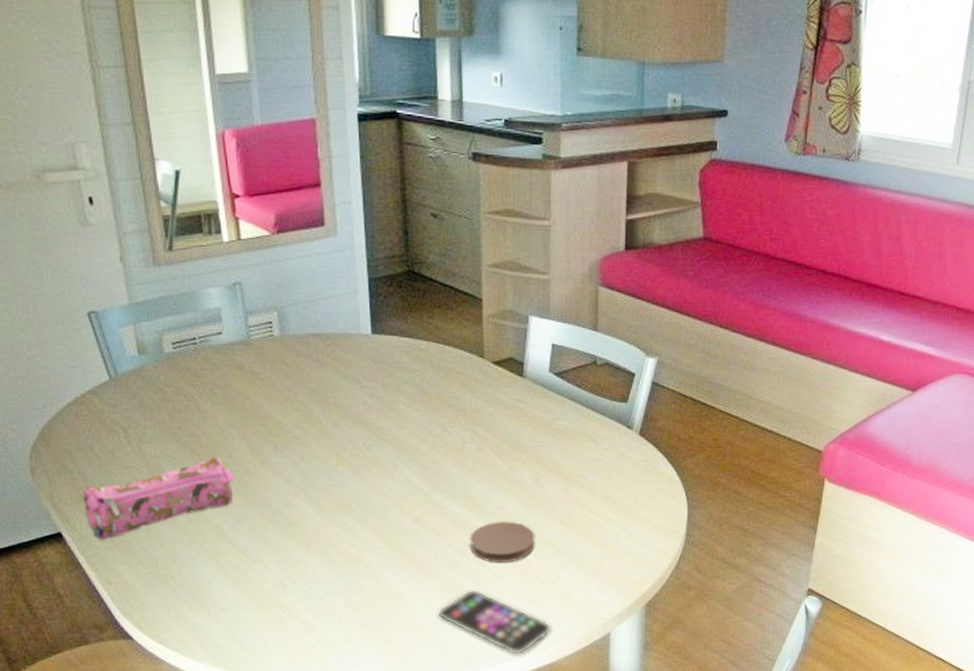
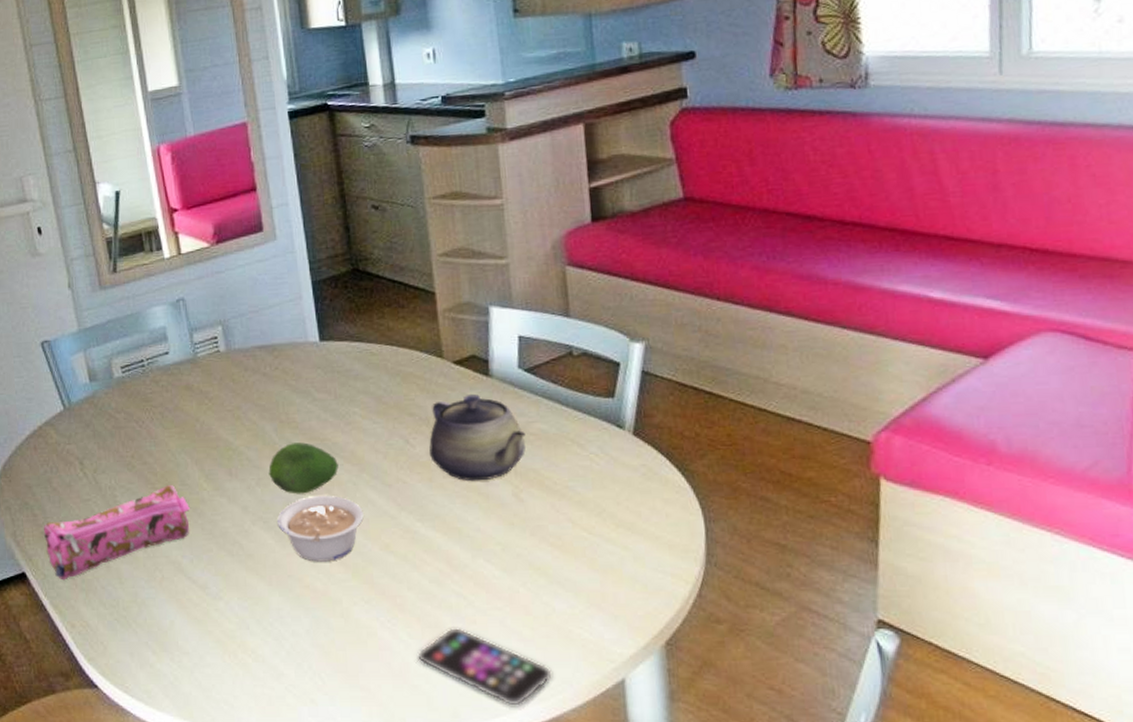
fruit: none [314,425,380,471] -> present [268,442,339,494]
legume: none [319,473,400,531] -> present [277,496,364,562]
teapot: none [465,392,550,467] -> present [429,394,526,482]
coaster: present [469,521,535,562] -> none [446,544,523,594]

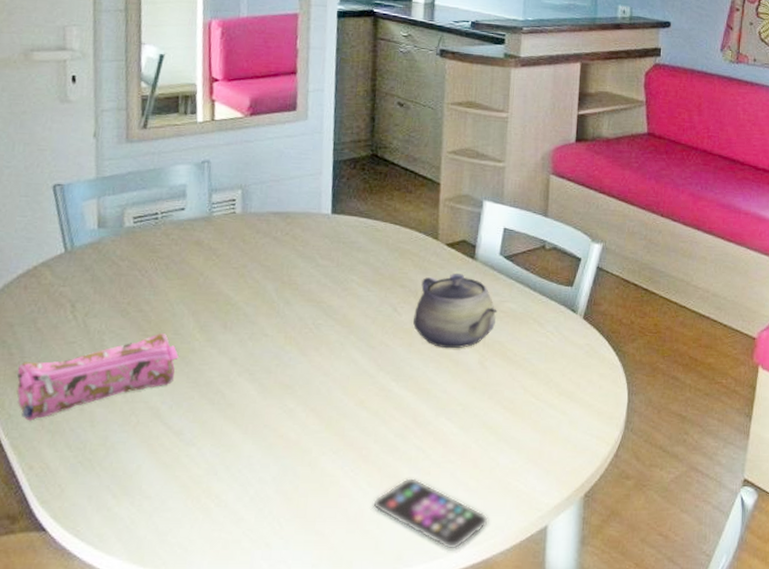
fruit: present [268,442,339,494] -> none [262,303,330,350]
legume: present [277,496,364,562] -> none [263,353,345,414]

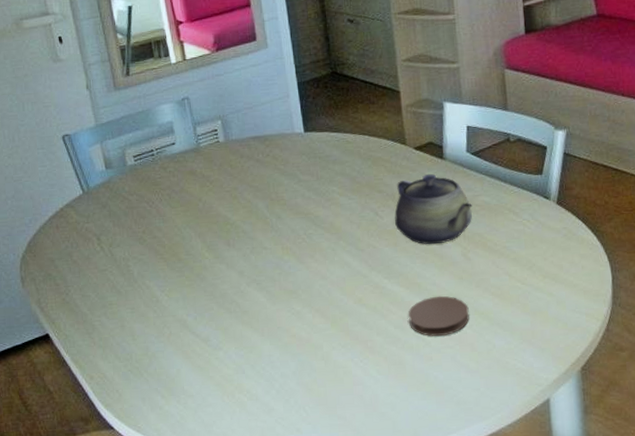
pencil case: present [16,333,179,421] -> none [65,255,194,339]
smartphone: present [373,477,489,551] -> none [385,363,494,426]
coaster: none [411,405,477,449] -> present [408,296,470,336]

